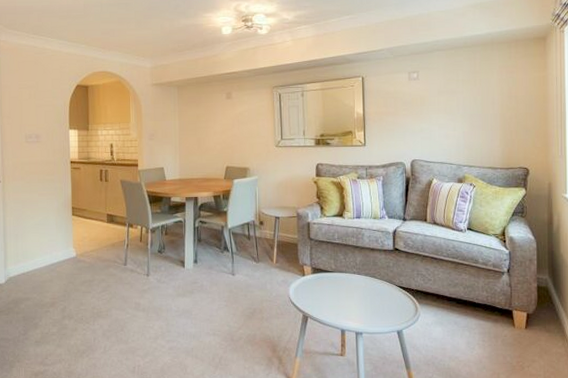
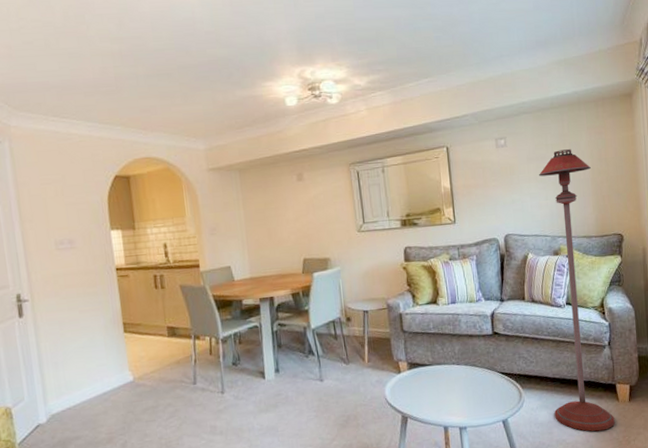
floor lamp: none [447,85,509,353] -> present [538,149,615,432]

